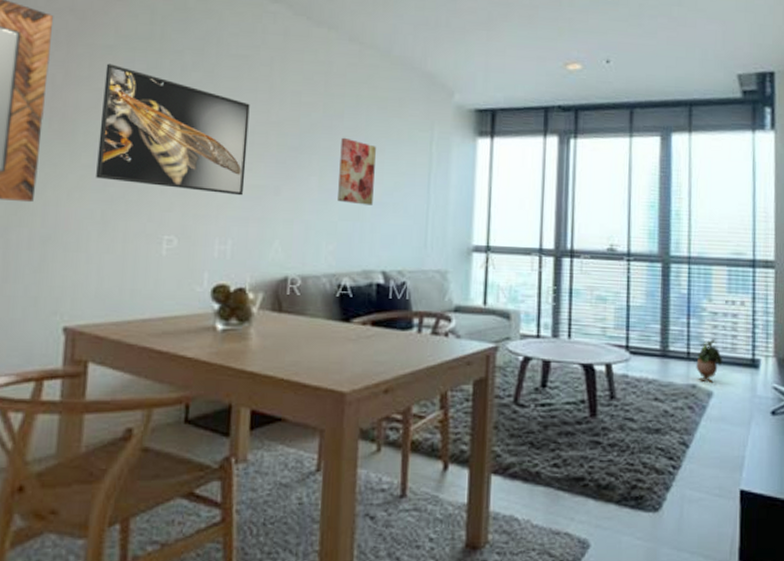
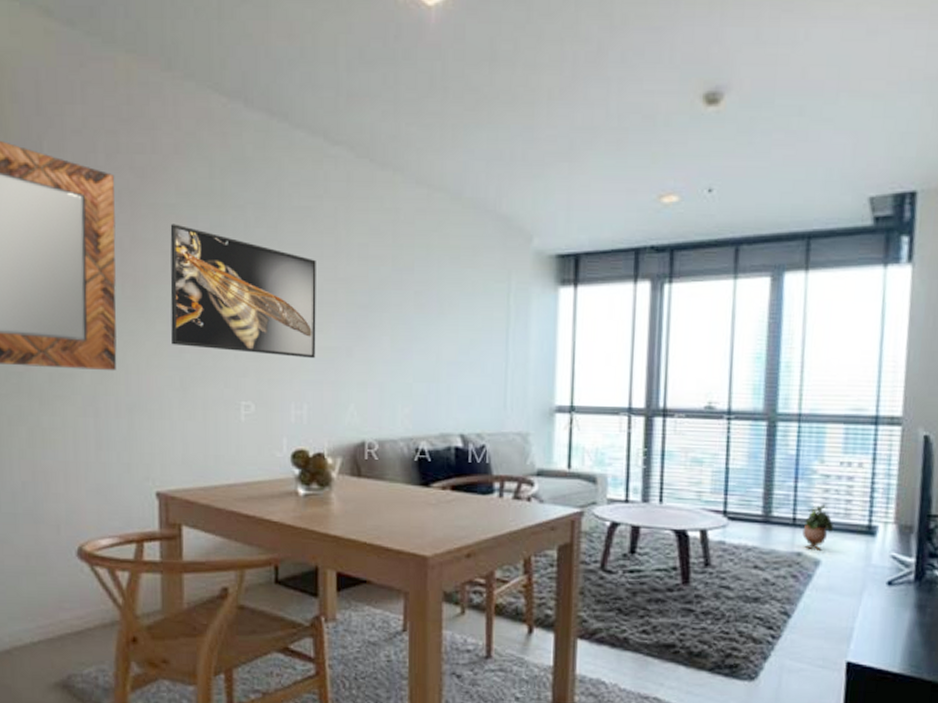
wall art: present [338,137,376,205] -> none [412,292,449,365]

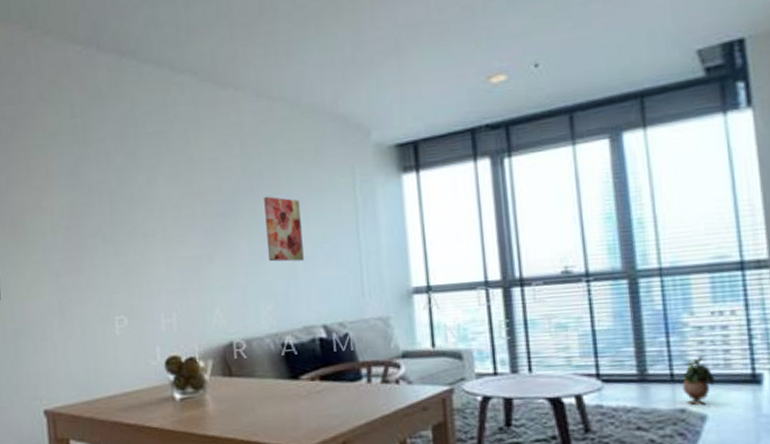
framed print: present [170,224,316,359] -> none [40,162,180,272]
wall art: none [412,292,449,365] -> present [264,196,304,262]

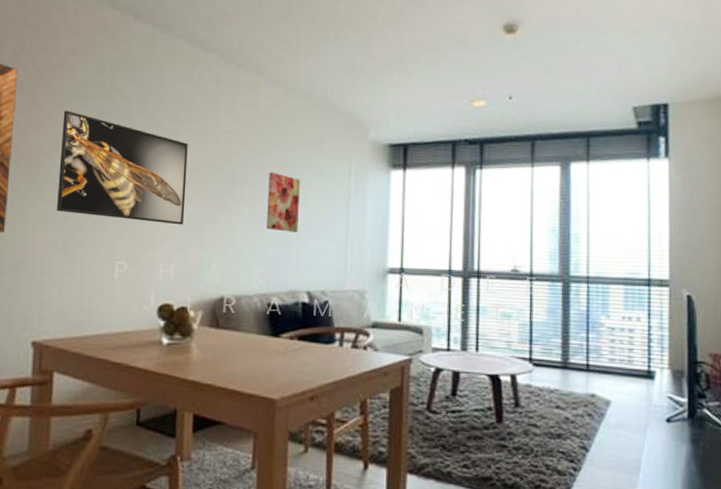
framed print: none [40,162,180,272] -> present [57,110,188,225]
potted plant: present [682,356,715,406] -> none [595,352,619,392]

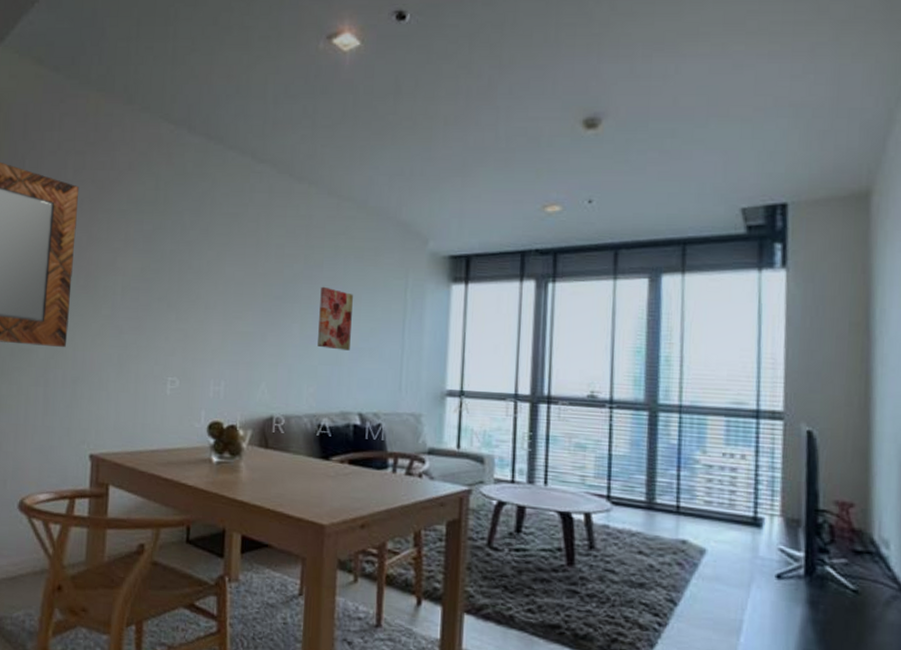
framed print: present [57,110,188,225] -> none [113,226,239,342]

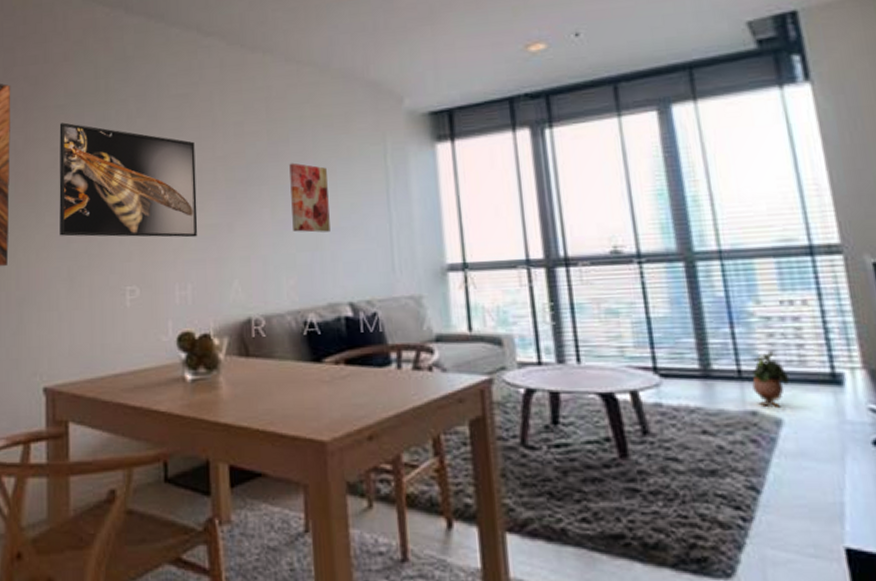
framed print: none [113,226,239,342] -> present [59,122,198,238]
potted plant: none [687,493,718,540] -> present [752,351,789,408]

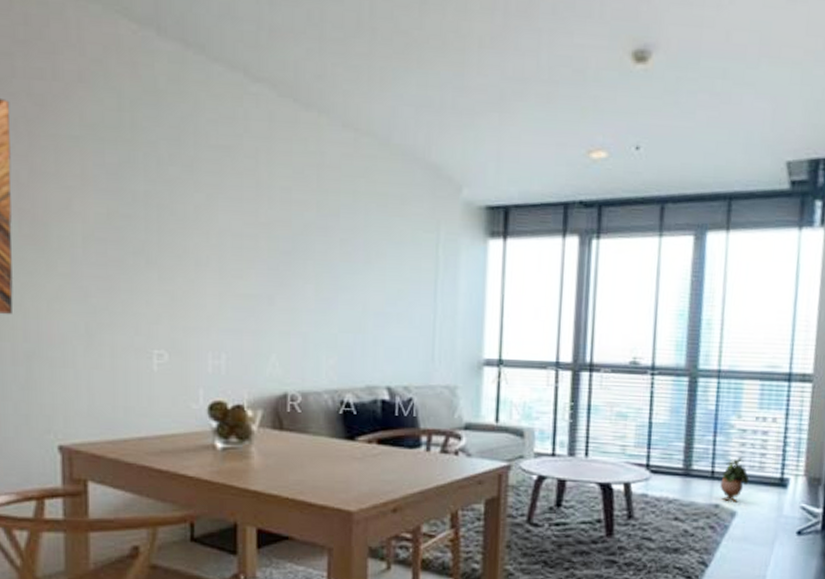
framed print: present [59,122,198,238] -> none [73,157,235,306]
wall art: present [289,163,330,233] -> none [337,240,377,316]

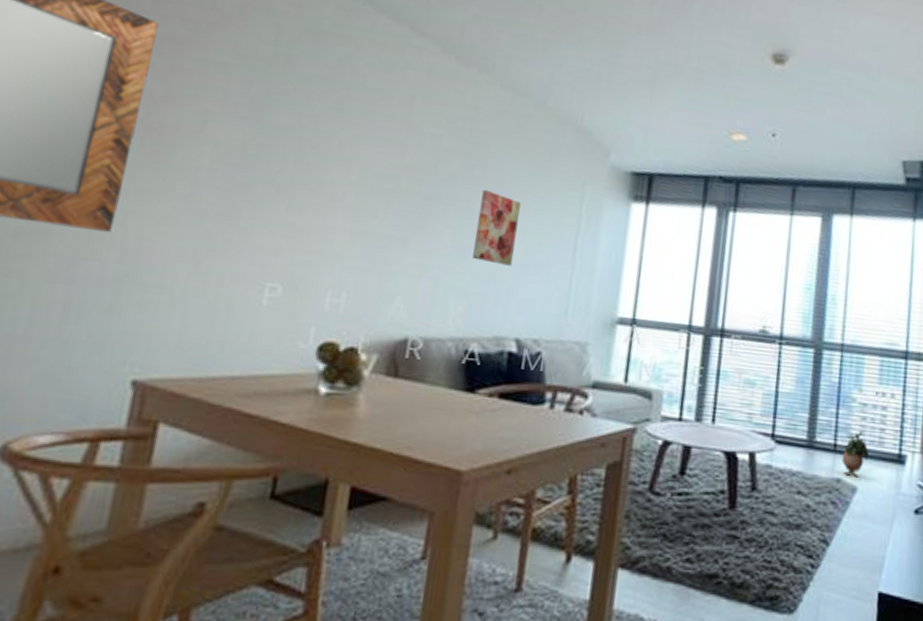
wall art: none [337,240,377,316] -> present [473,189,521,266]

